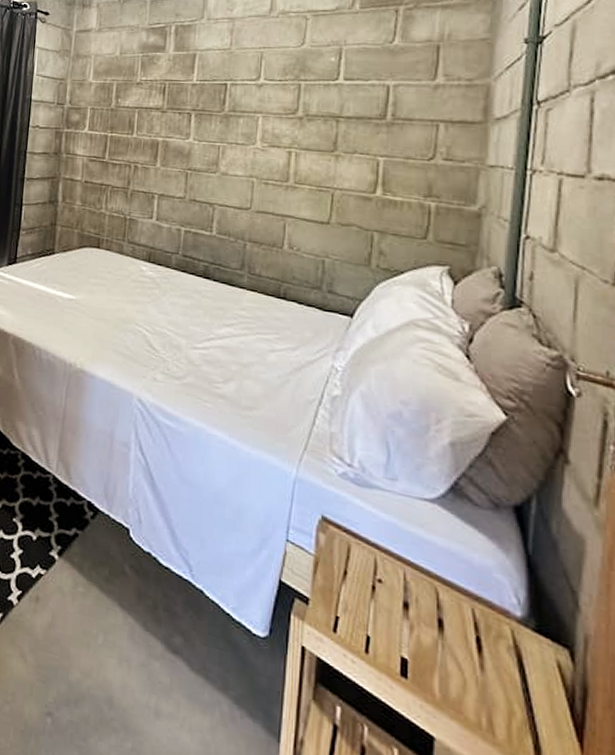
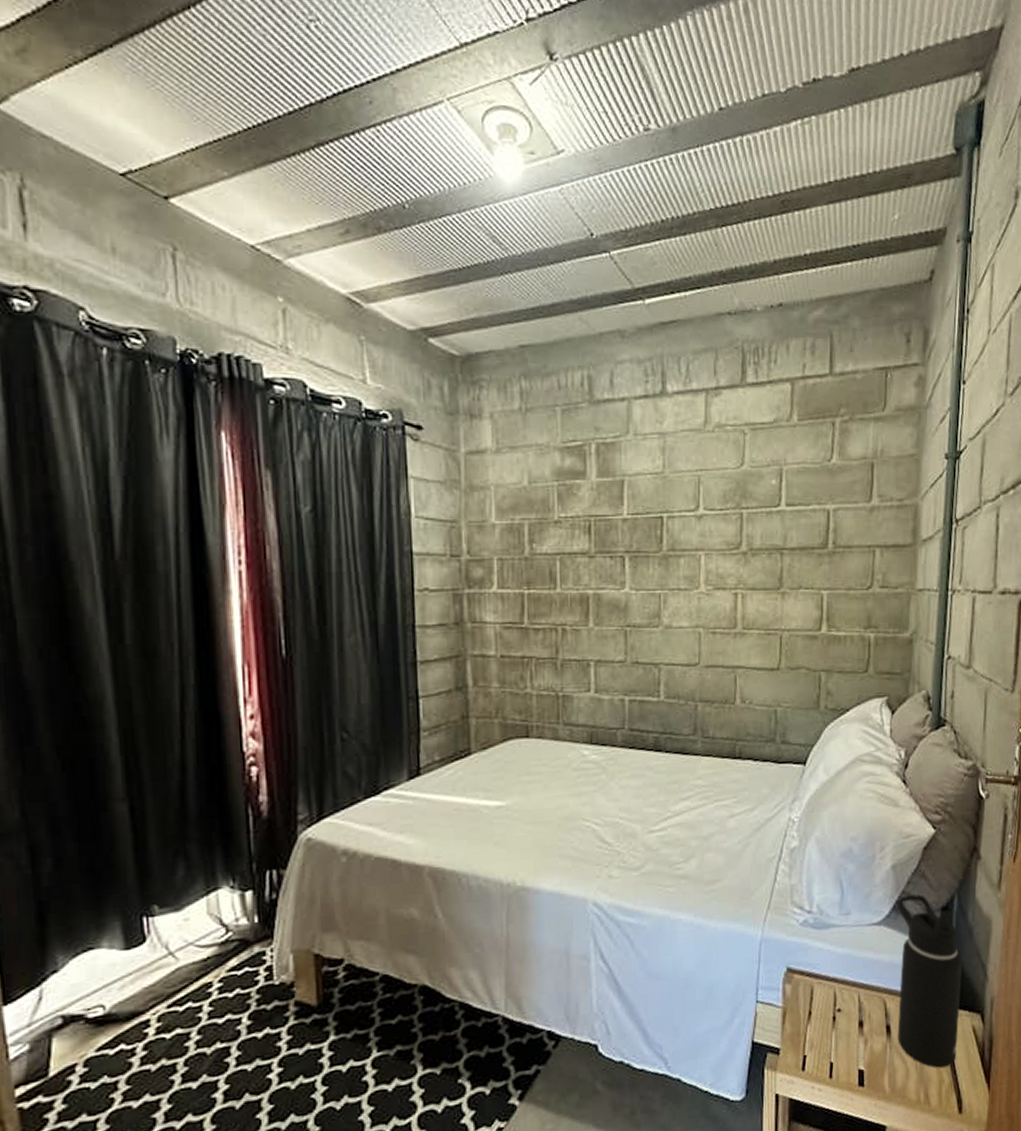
water bottle: none [452,478,543,698] -> present [896,894,963,1068]

